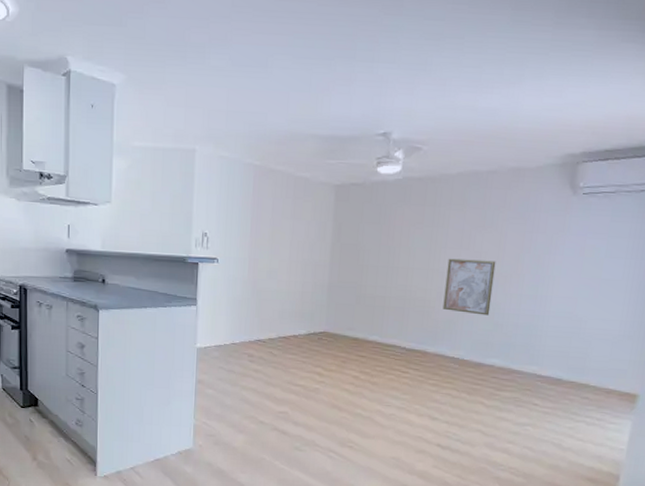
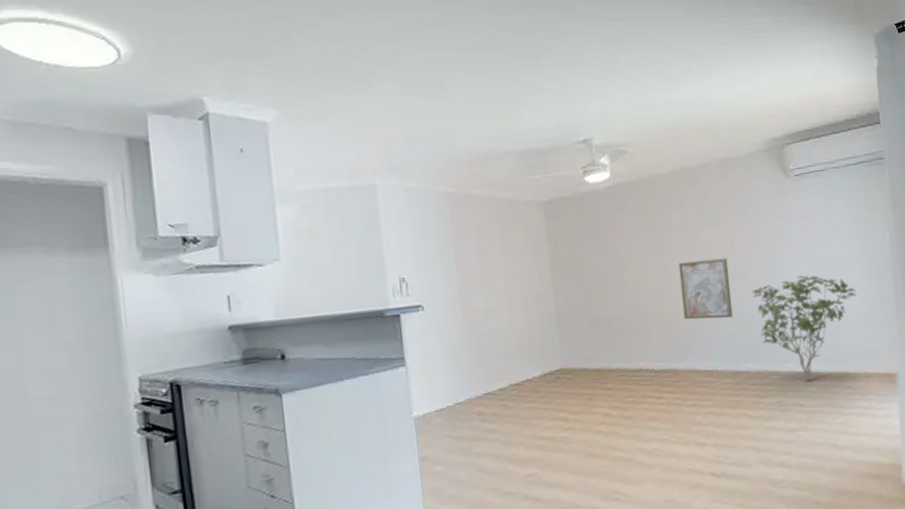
shrub: none [512,289,618,385] -> present [751,275,857,382]

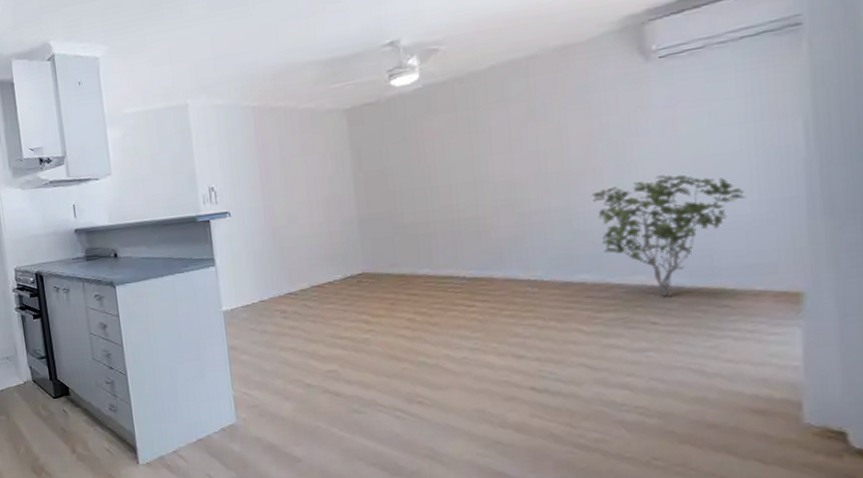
wall art: present [678,257,733,320] -> none [497,157,566,226]

